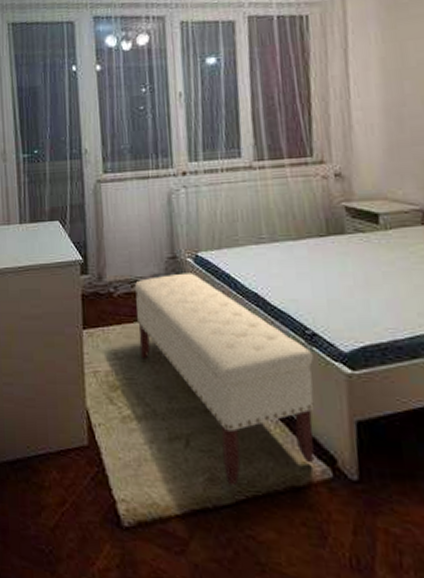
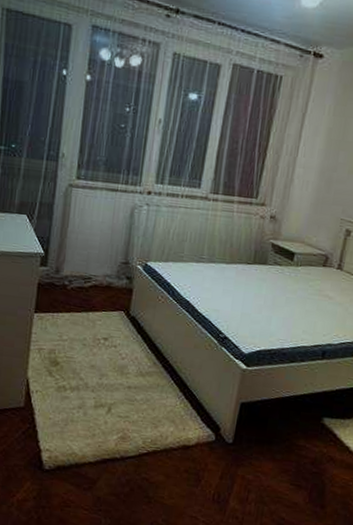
bench: present [134,273,314,486] -> none [82,276,221,443]

